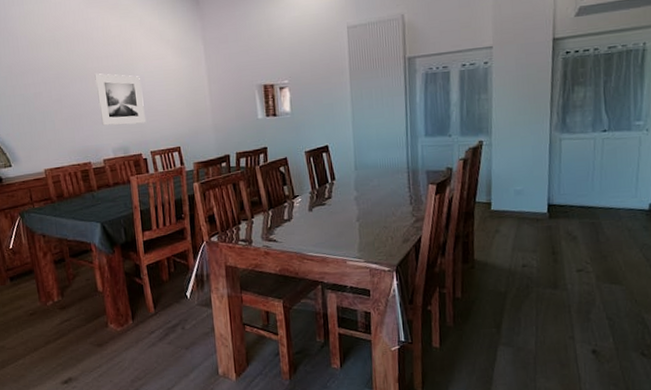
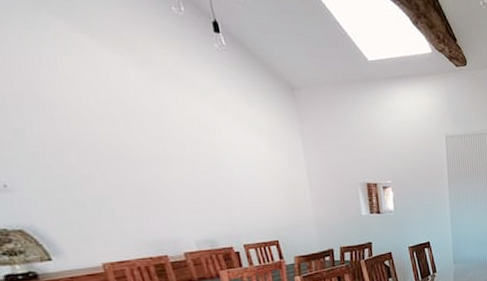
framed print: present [94,73,146,126] -> none [167,159,236,217]

